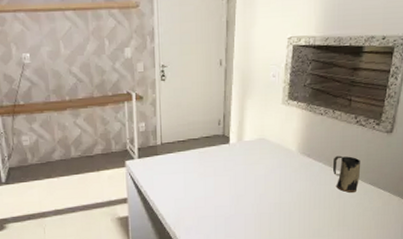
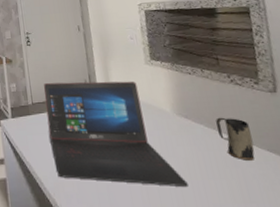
laptop: none [174,121,296,217] -> present [43,81,188,188]

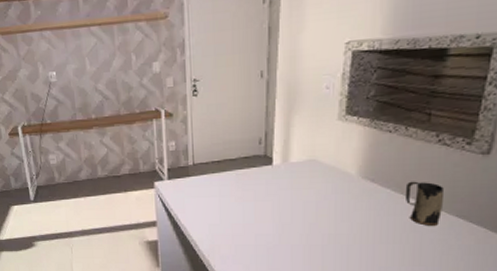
laptop: present [43,81,188,188] -> none [208,139,356,251]

